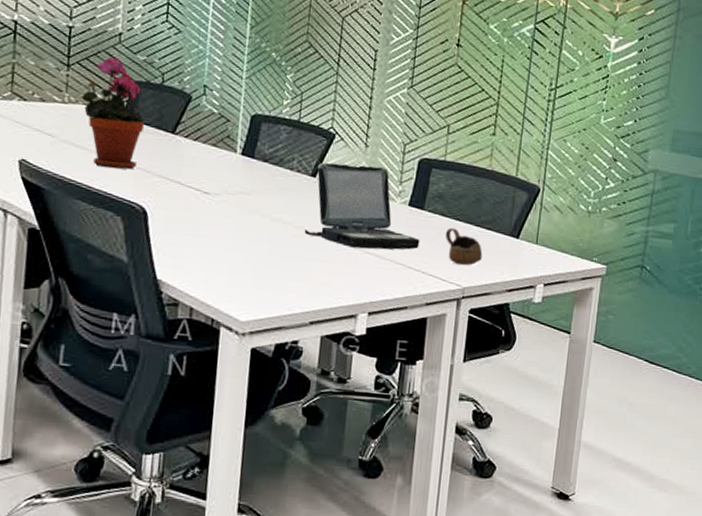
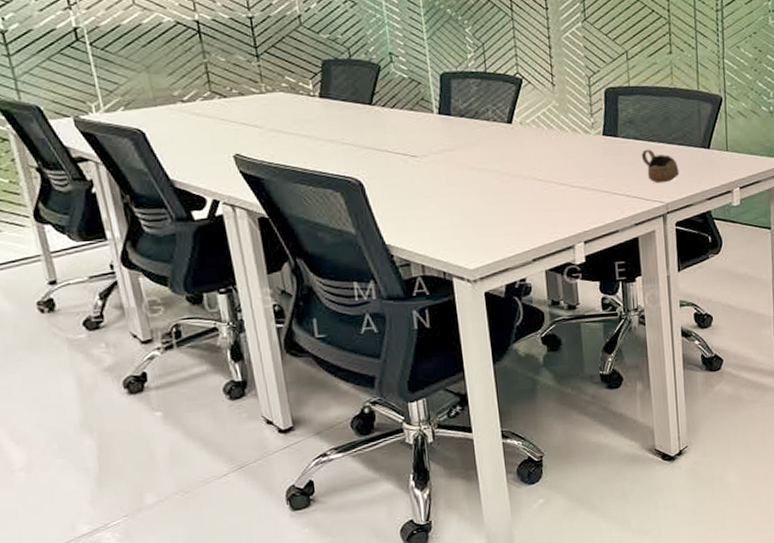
potted plant: present [81,57,144,170] -> none [276,40,343,149]
laptop: present [304,162,420,250] -> none [511,103,620,184]

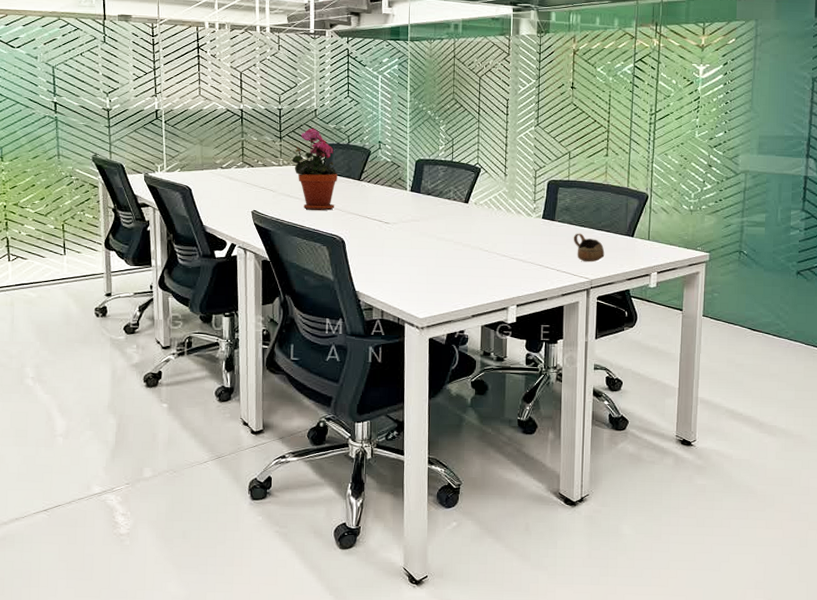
potted plant: none [276,40,343,149] -> present [291,128,337,211]

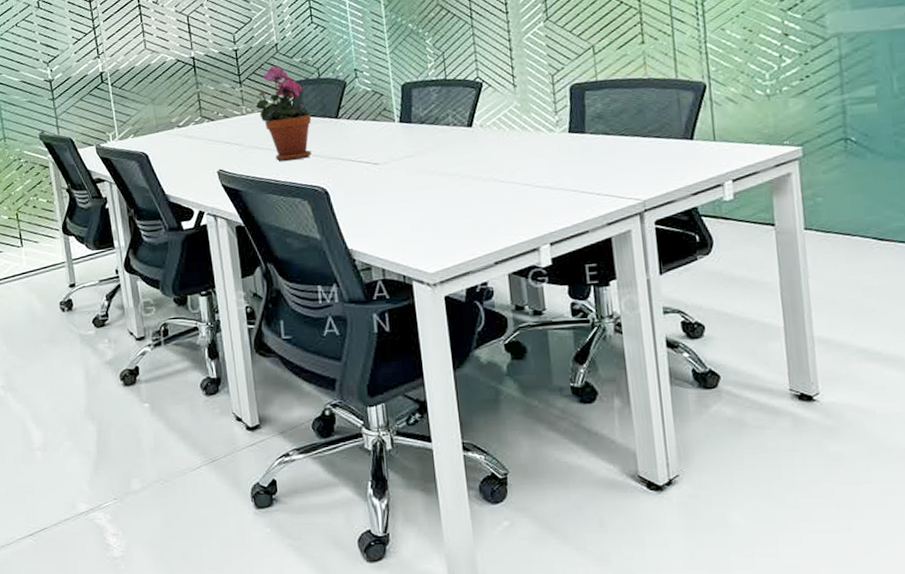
cup: present [573,233,605,262] -> none [612,144,658,180]

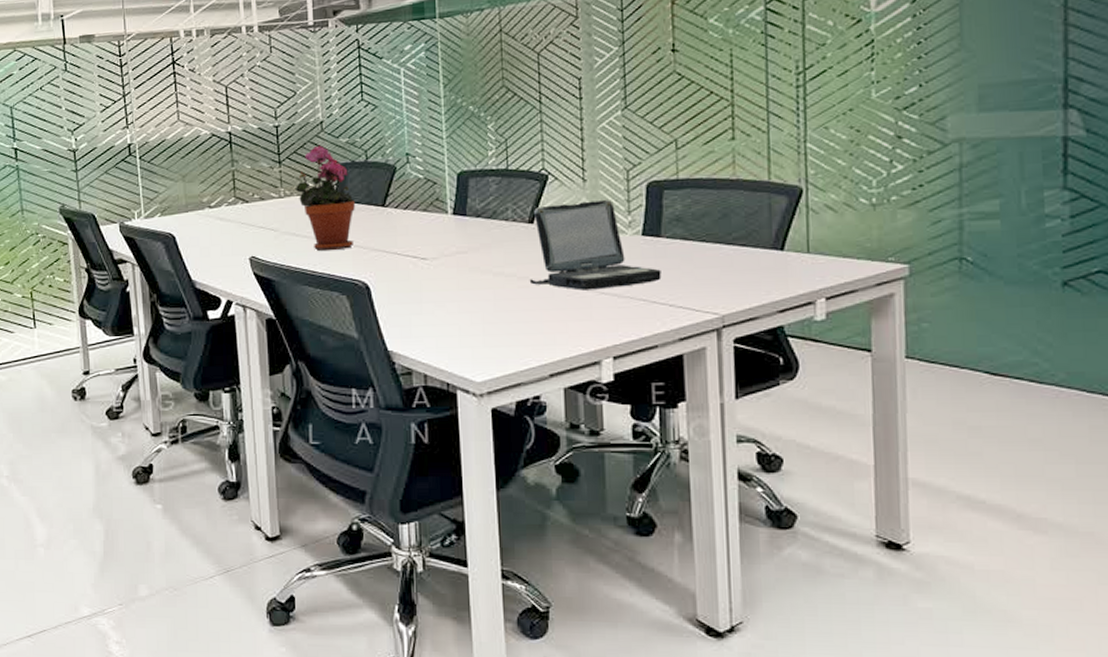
laptop: none [471,102,588,185] -> present [529,200,662,291]

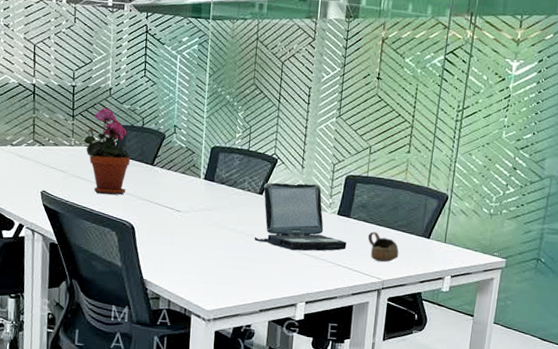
cup: none [690,251,741,291] -> present [367,231,399,263]

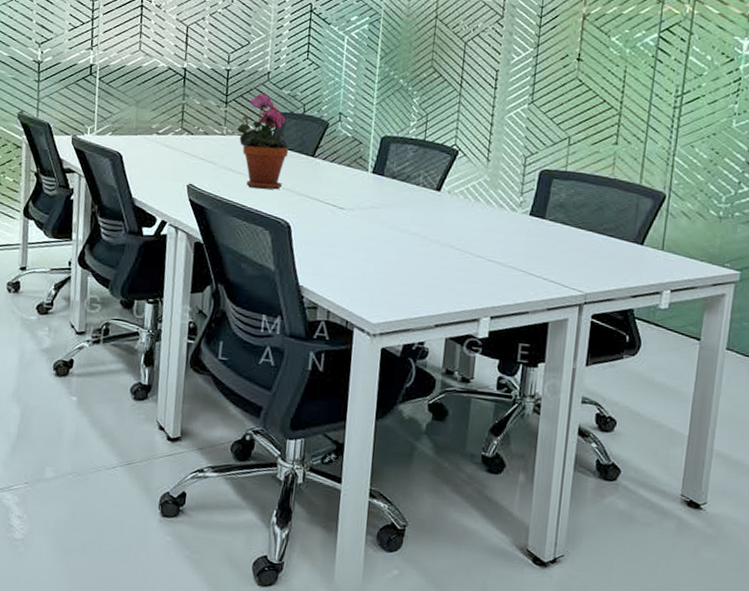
laptop: present [254,182,347,251] -> none [429,177,541,258]
cup: present [367,231,399,263] -> none [566,235,606,272]

